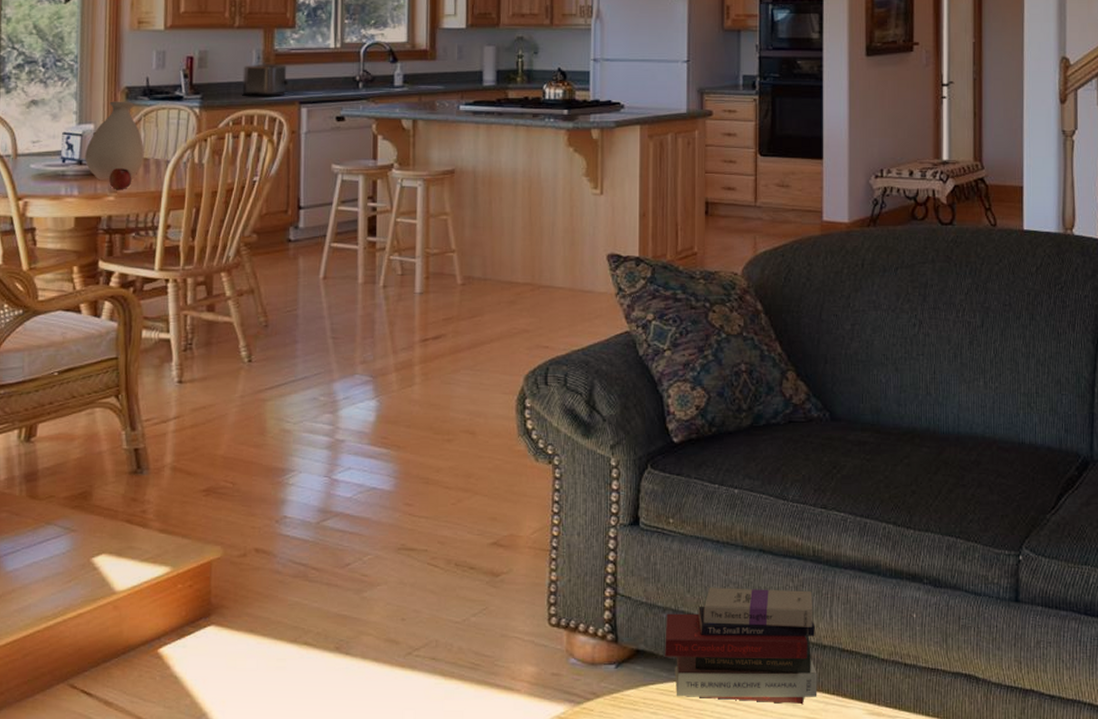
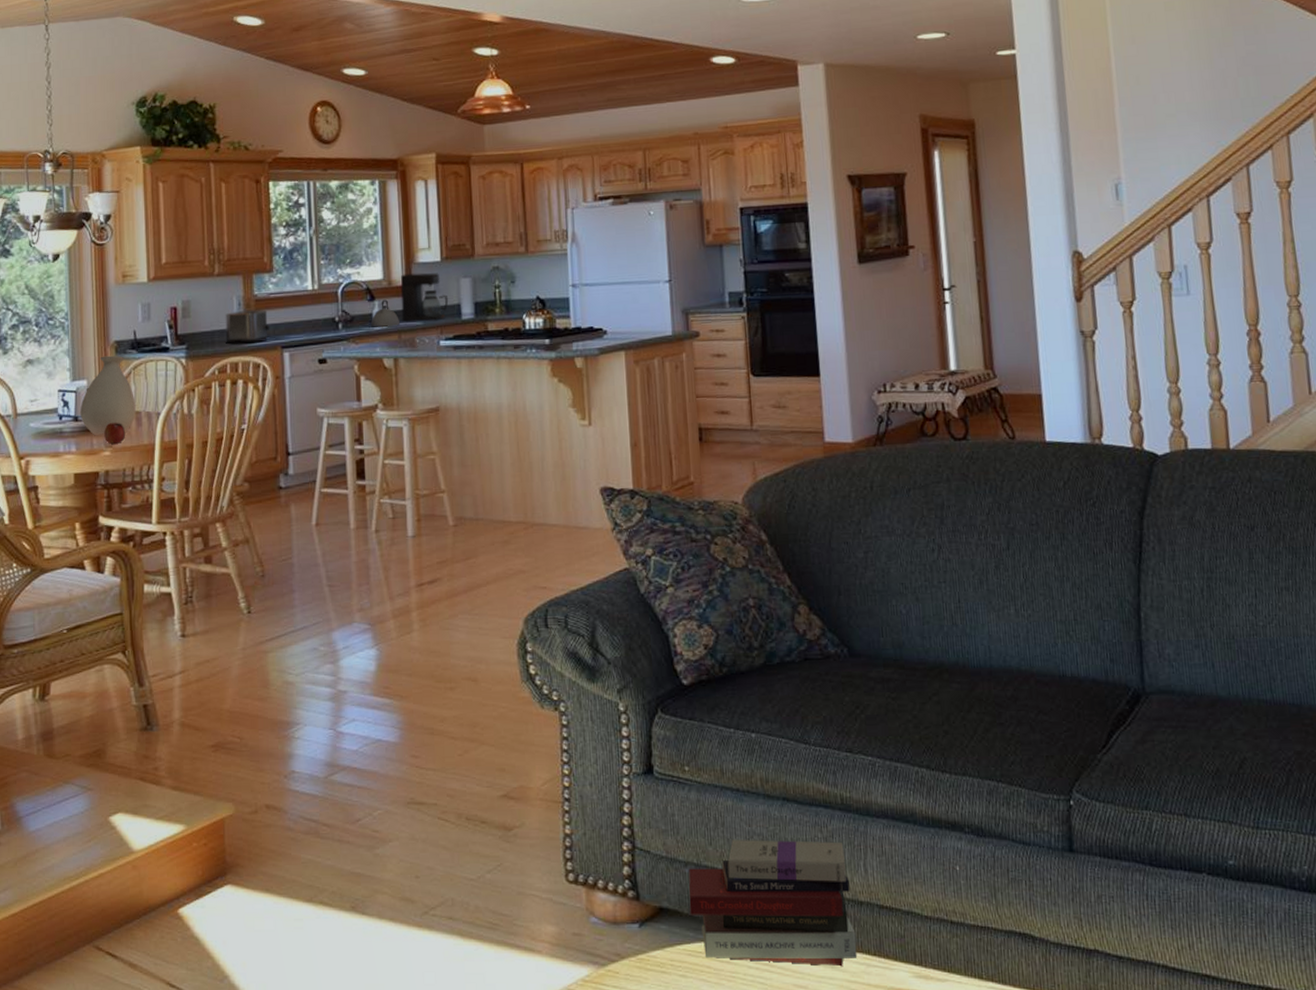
kettle: none [392,62,421,88] -> present [371,299,400,327]
coffee maker: none [423,38,471,86] -> present [400,272,449,322]

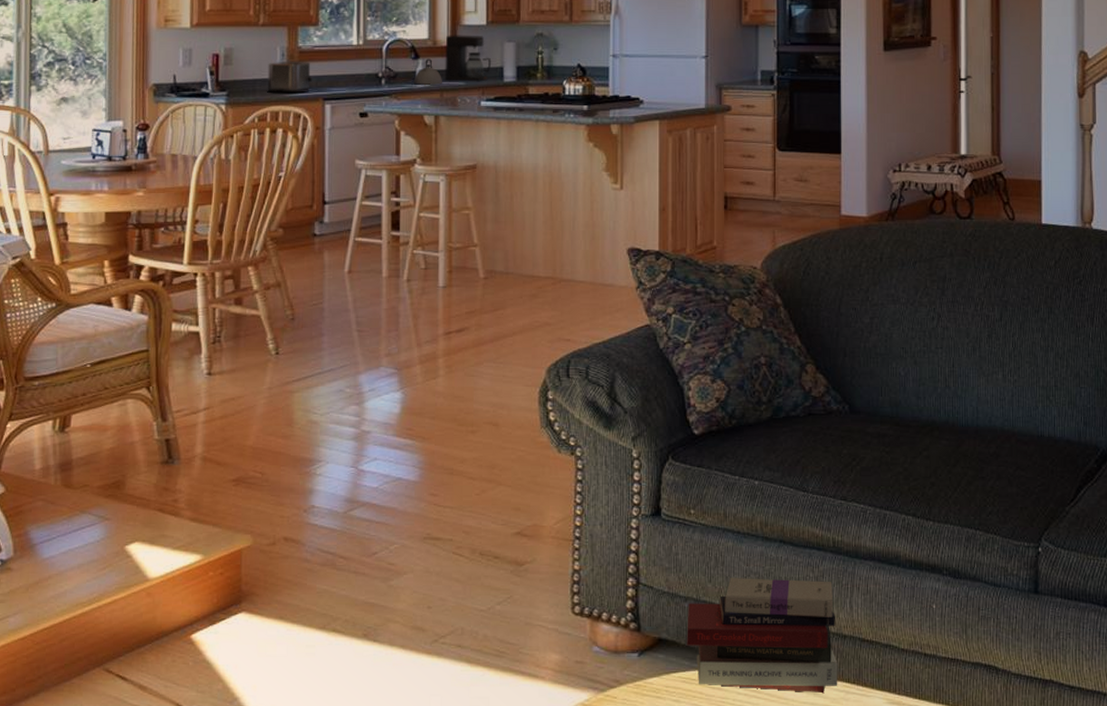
vase: present [80,355,136,437] -> none [114,98,172,178]
fruit: present [103,422,126,444] -> none [137,163,161,185]

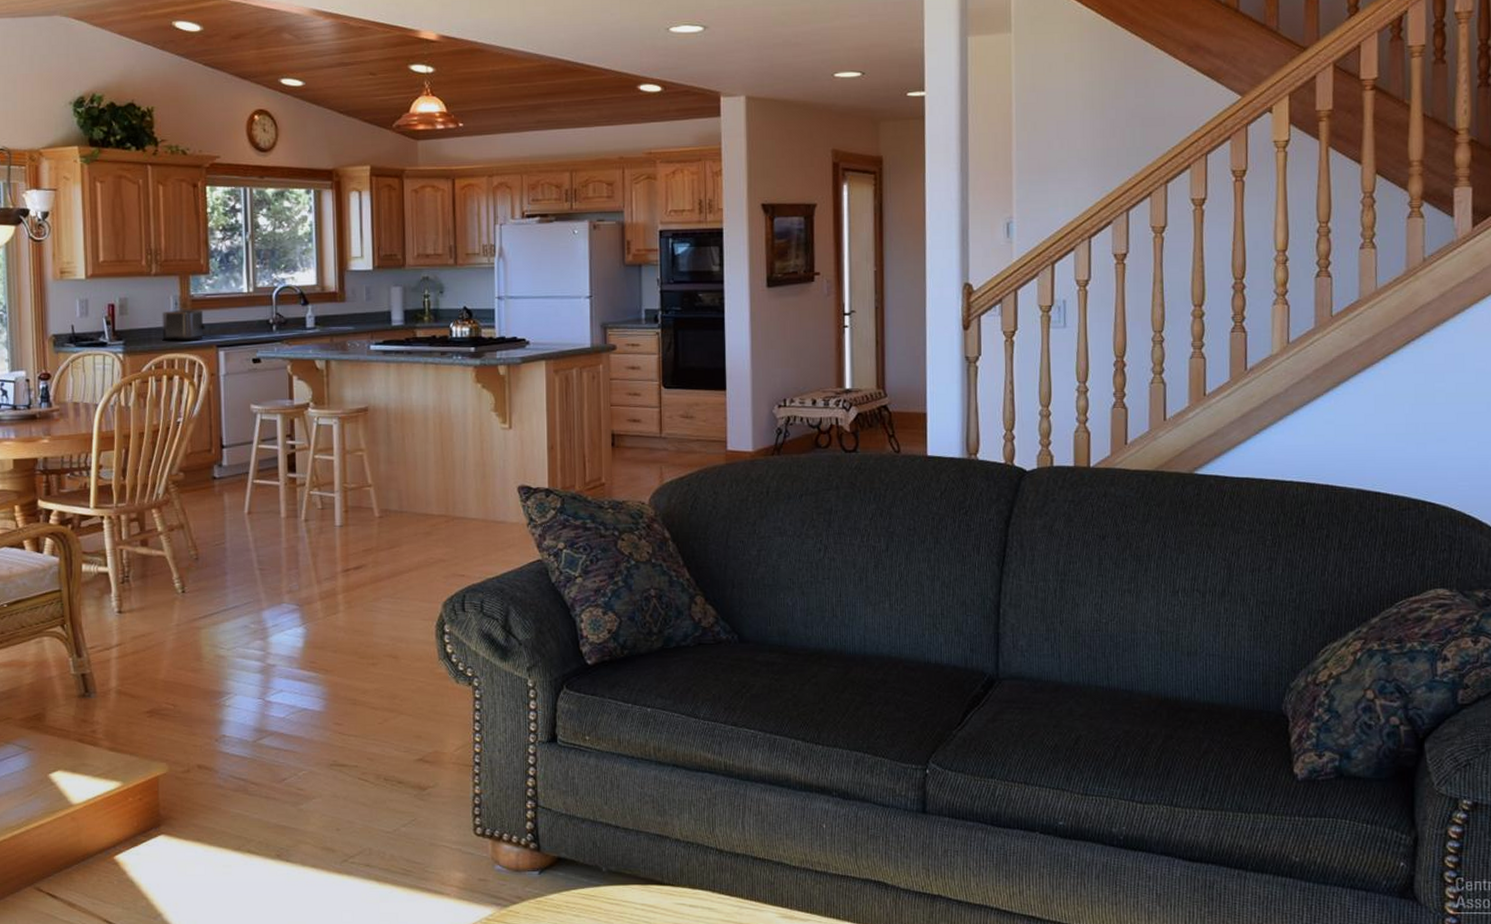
kettle: present [414,59,442,85] -> none [304,304,332,330]
coffee maker: present [444,35,492,82] -> none [333,280,380,327]
books: present [687,578,838,694] -> none [584,800,732,909]

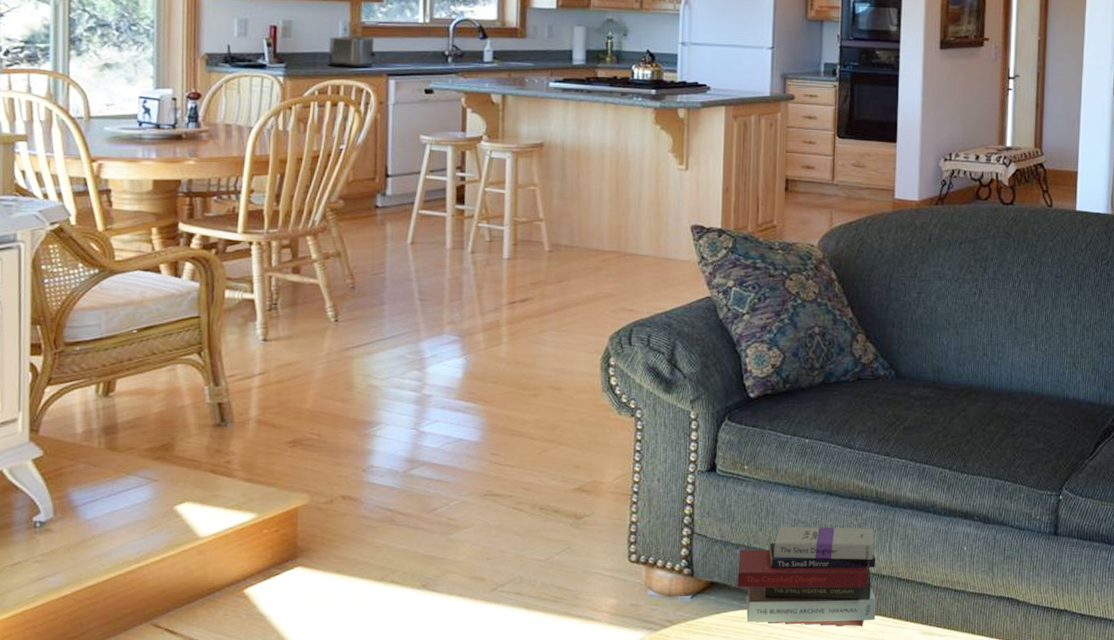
books: none [584,800,732,909] -> present [737,526,876,627]

